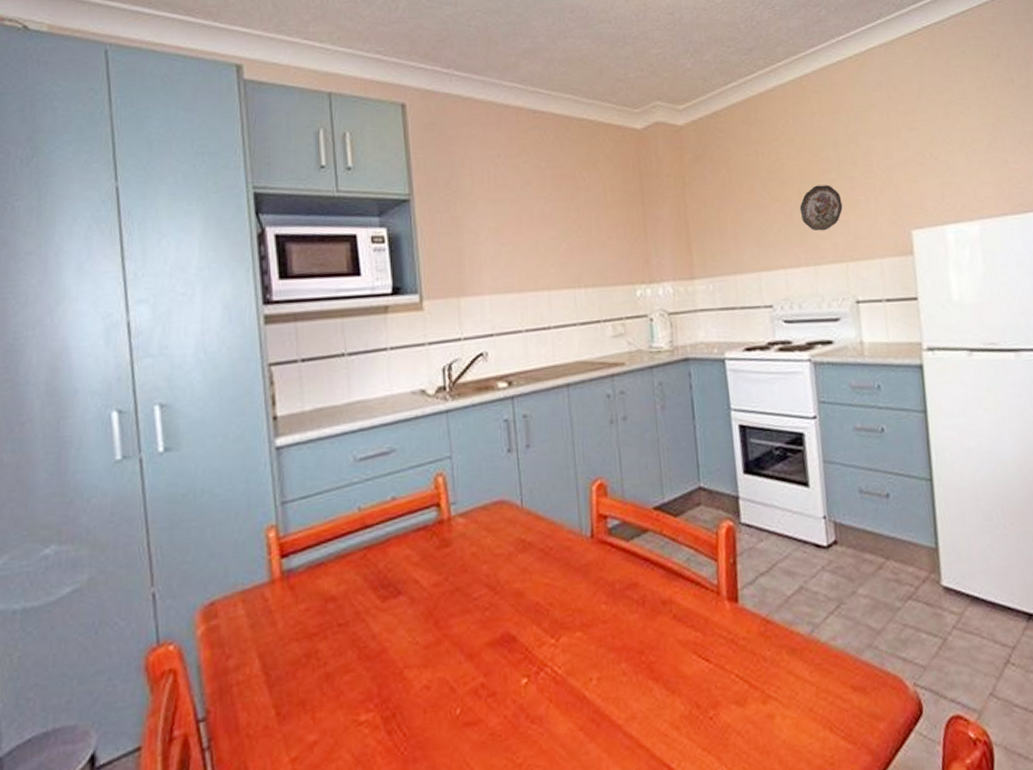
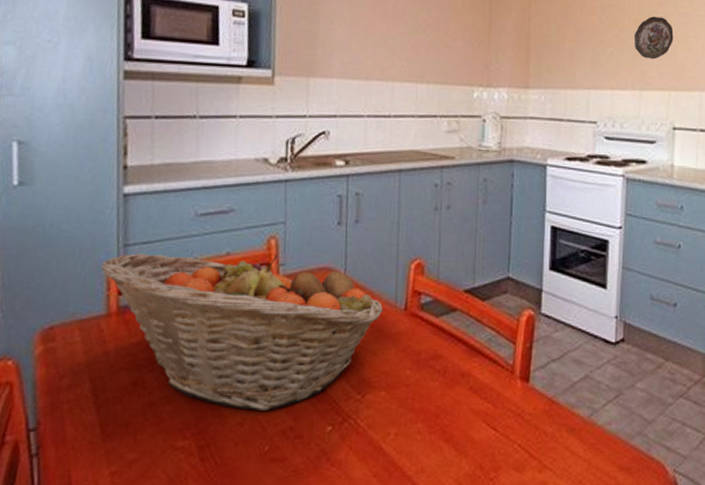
fruit basket: none [260,492,569,671] -> present [101,253,384,410]

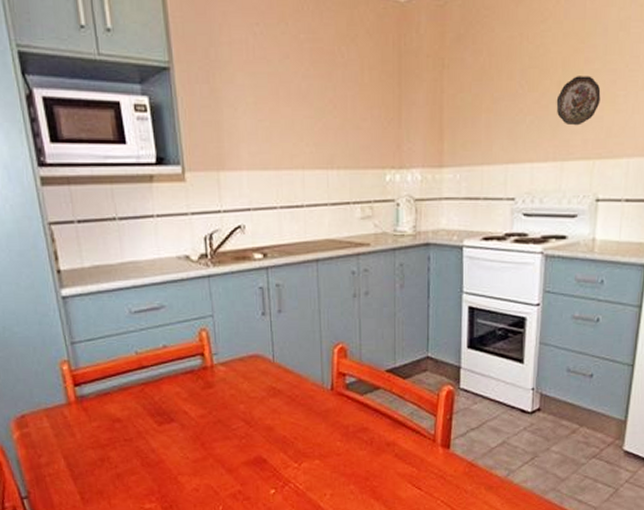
fruit basket: present [101,253,384,410] -> none [54,344,312,478]

